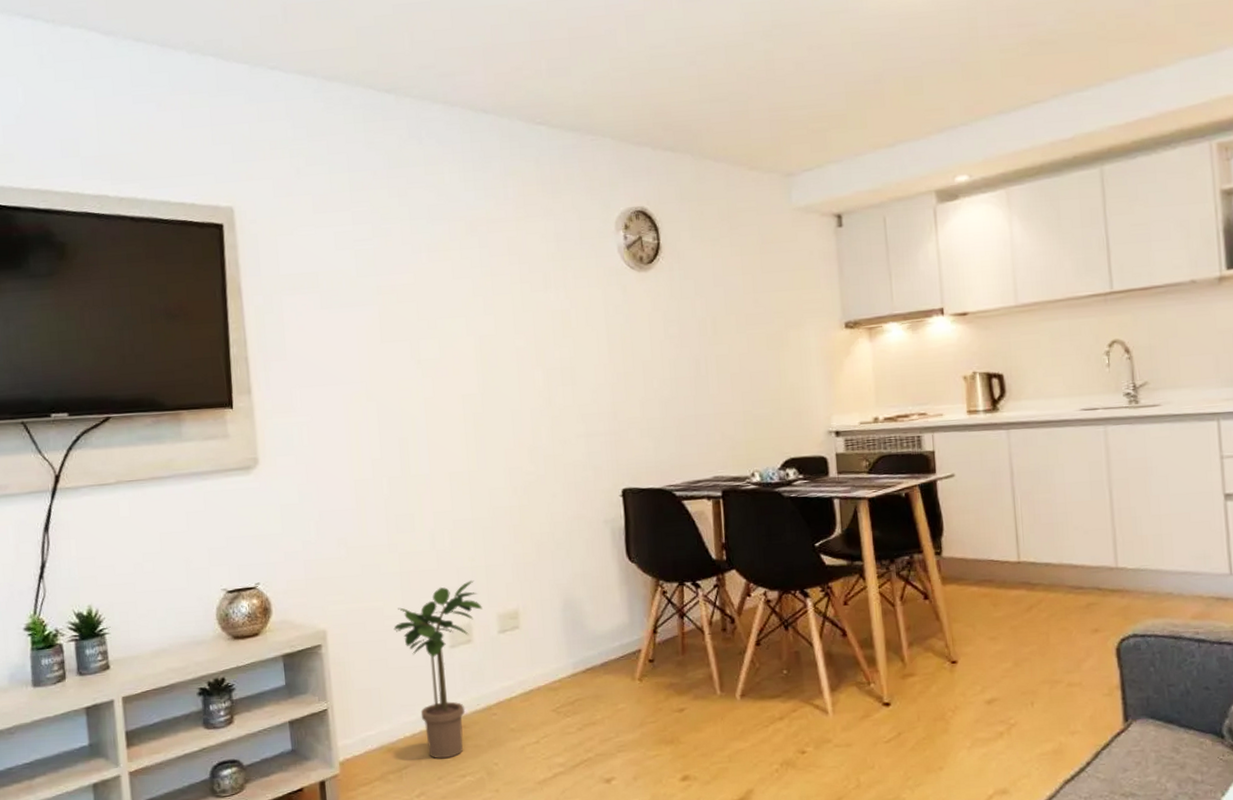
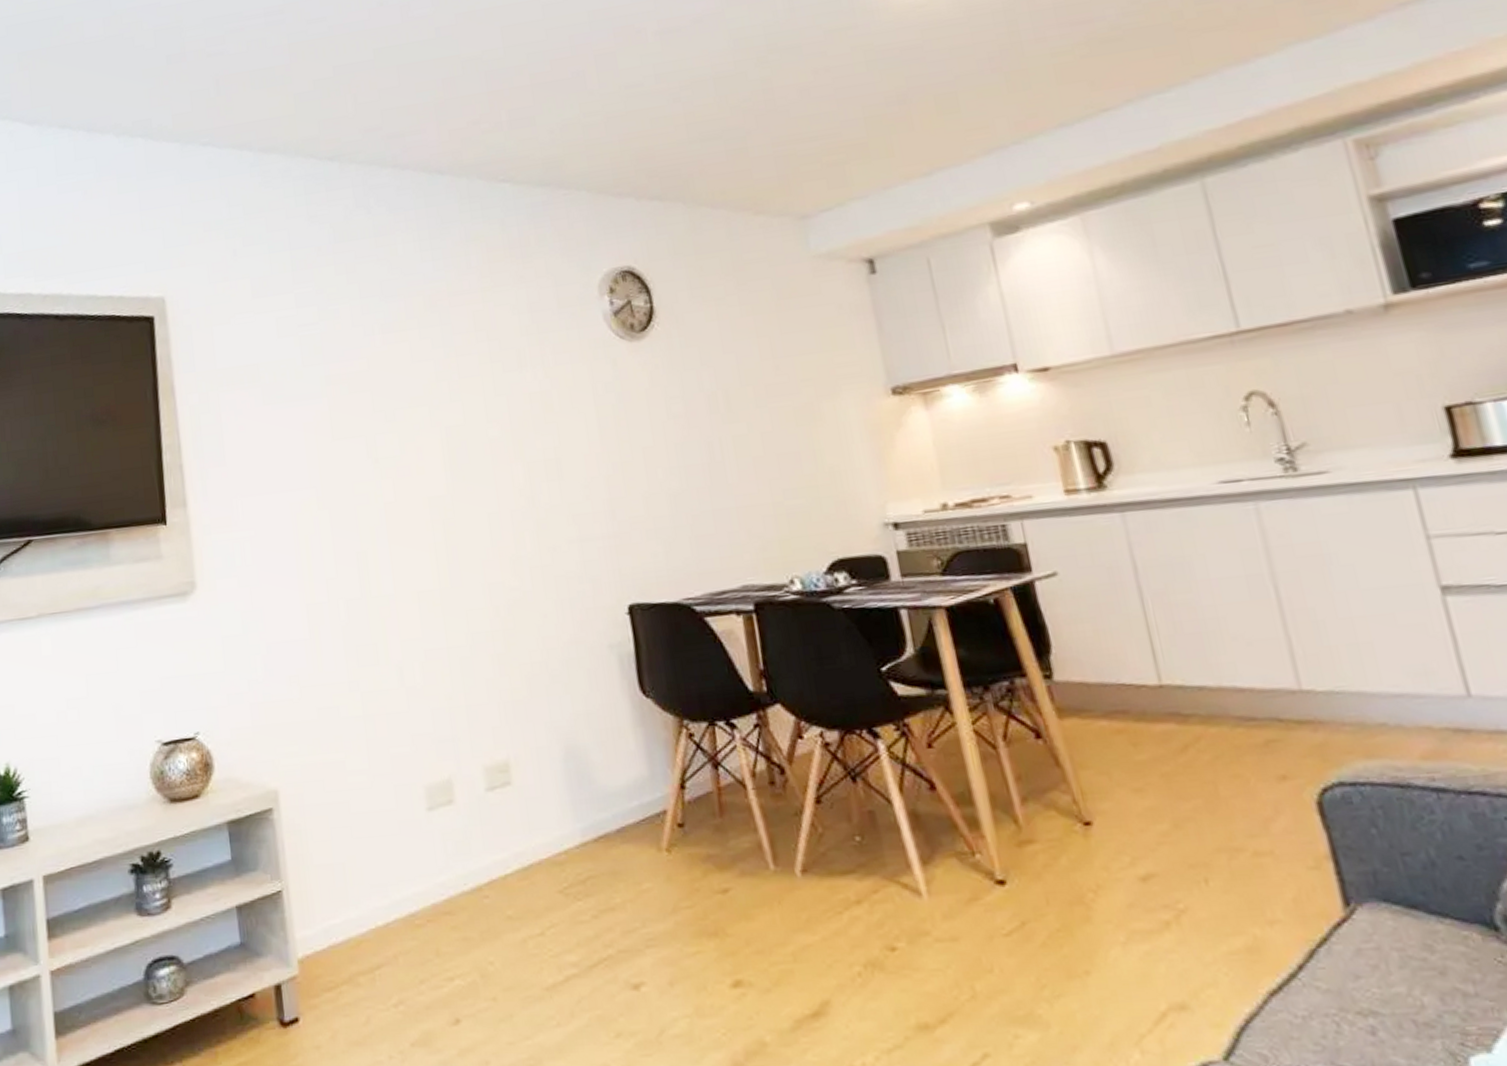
potted plant: present [393,580,483,759] -> none [358,724,465,956]

